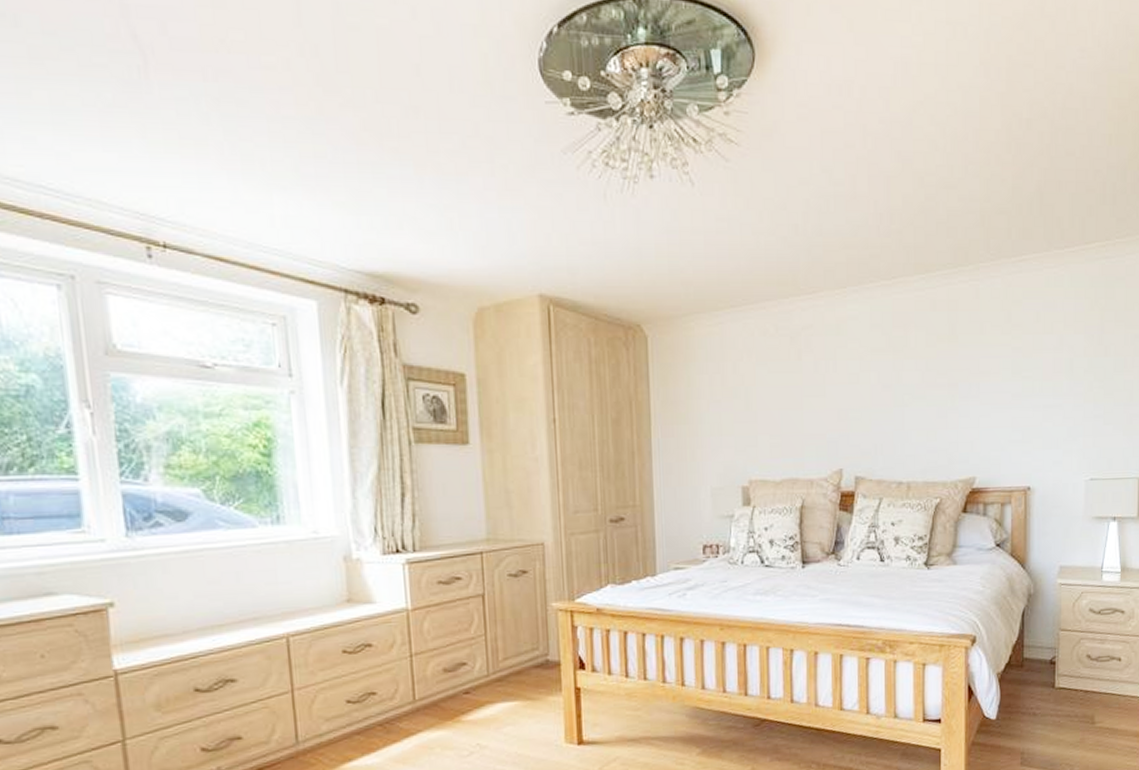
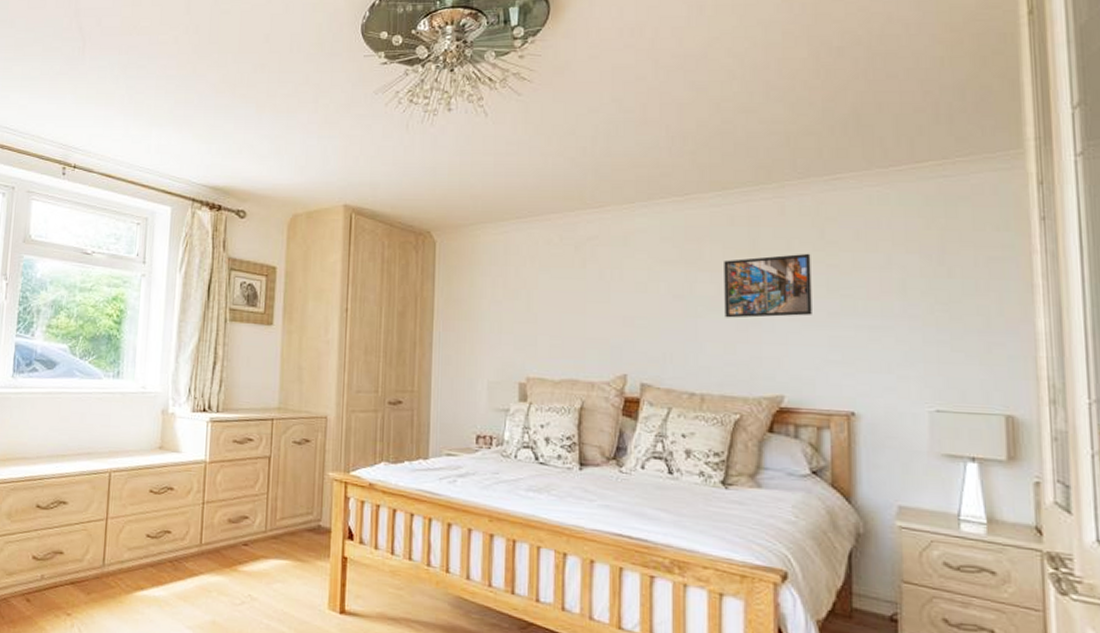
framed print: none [927,336,1000,405] -> present [724,253,812,318]

